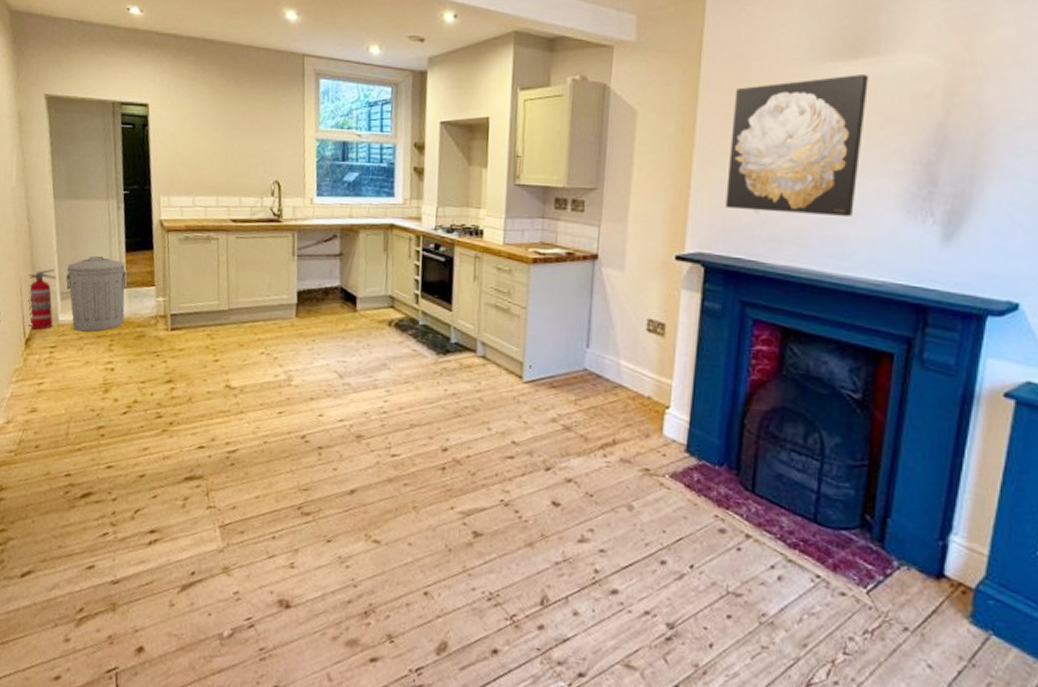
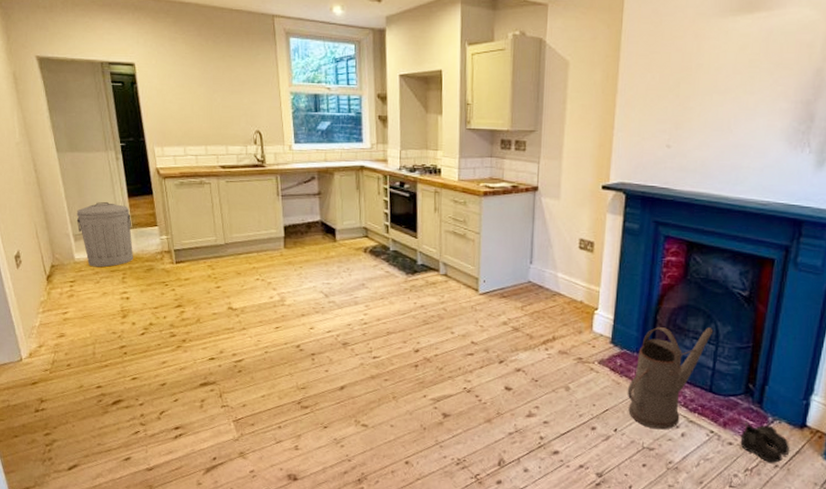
fire extinguisher: present [28,268,57,330] -> none [42,214,70,268]
watering can: none [706,434,818,570] -> present [627,327,714,430]
wall art: present [725,74,869,216] -> none [643,27,762,149]
boots: none [856,565,922,625] -> present [740,422,789,463]

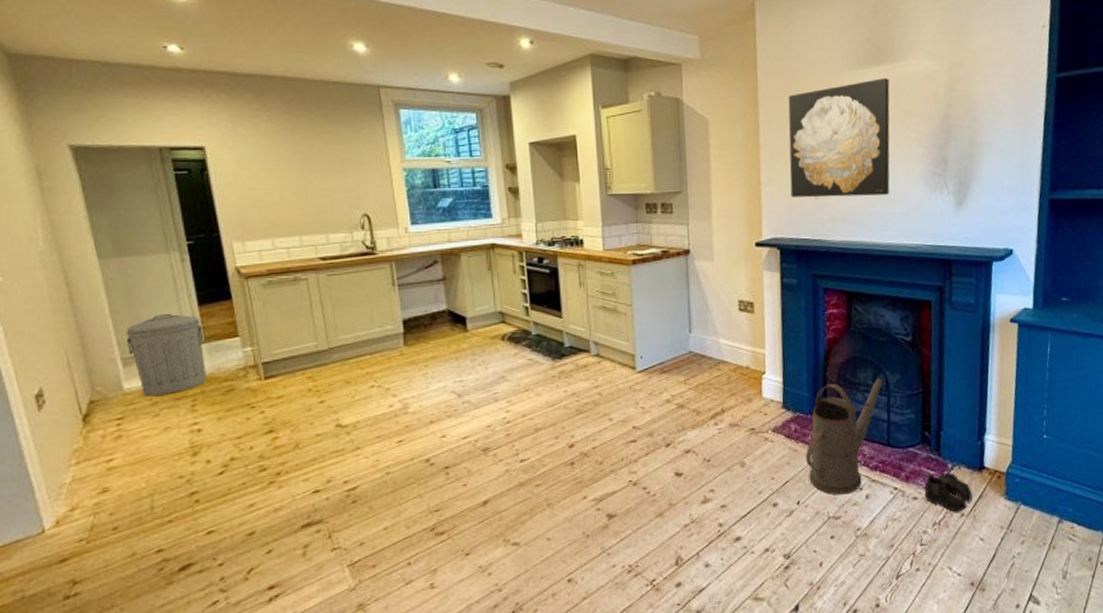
wall art: none [643,27,762,149] -> present [788,78,890,198]

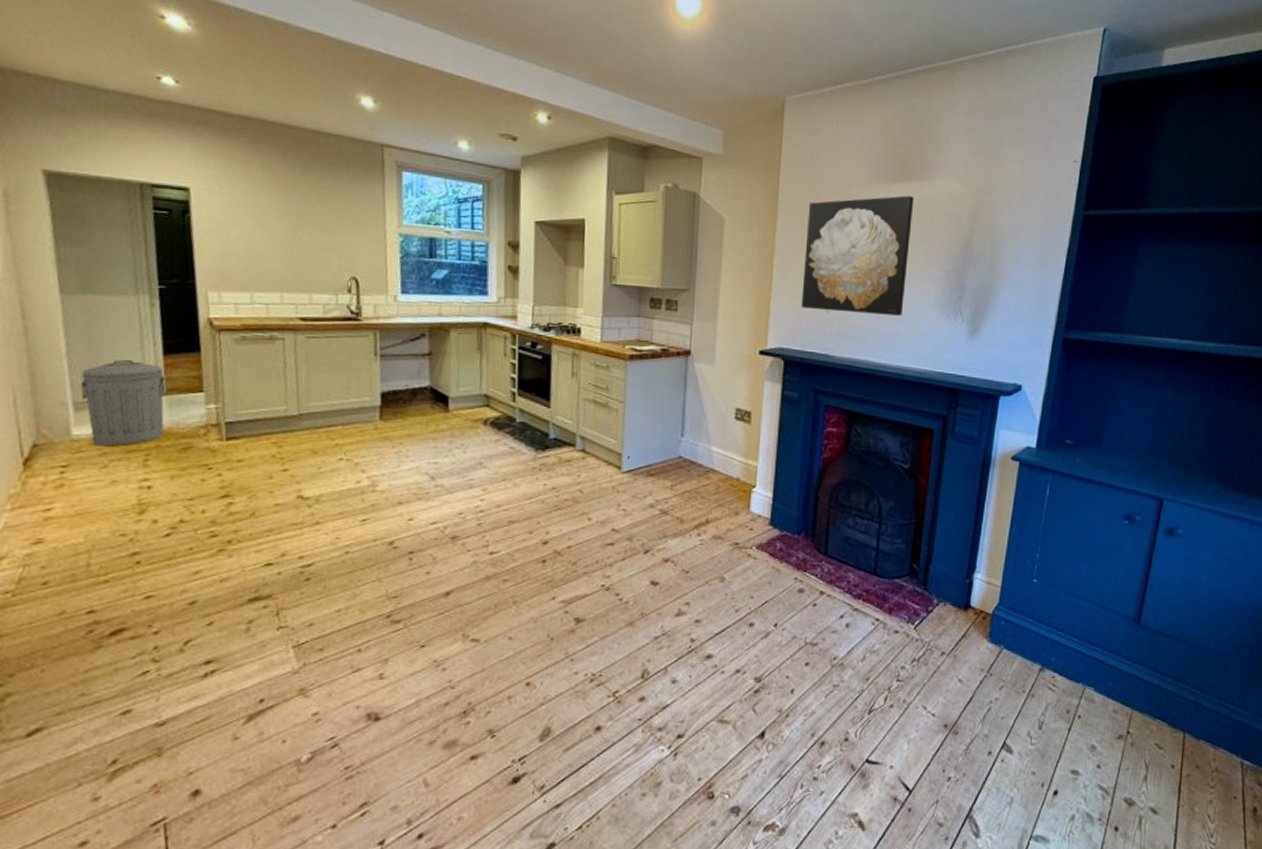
watering can: present [805,378,884,495] -> none [787,504,876,621]
boots: present [924,472,972,512] -> none [906,606,955,650]

